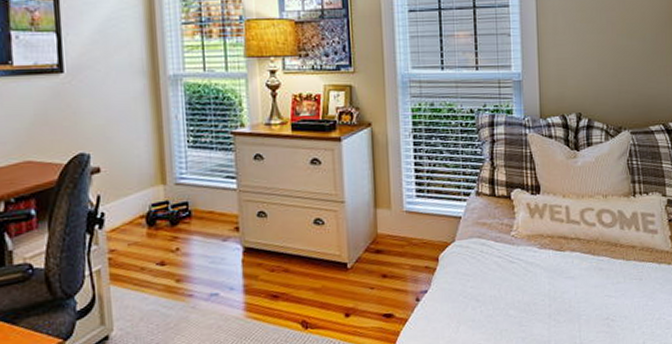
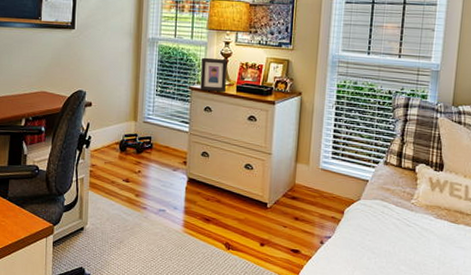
picture frame: none [242,92,278,136] -> present [200,57,227,93]

